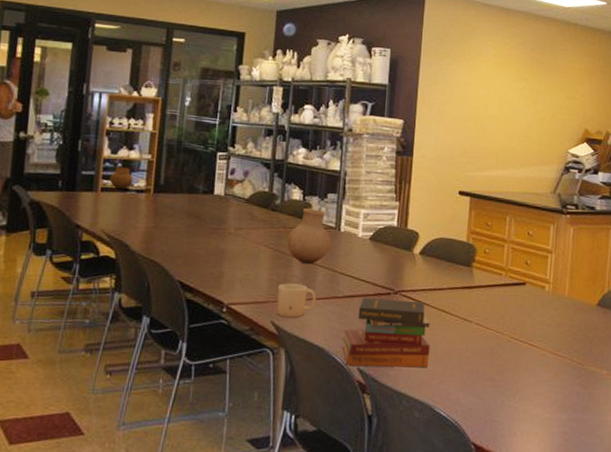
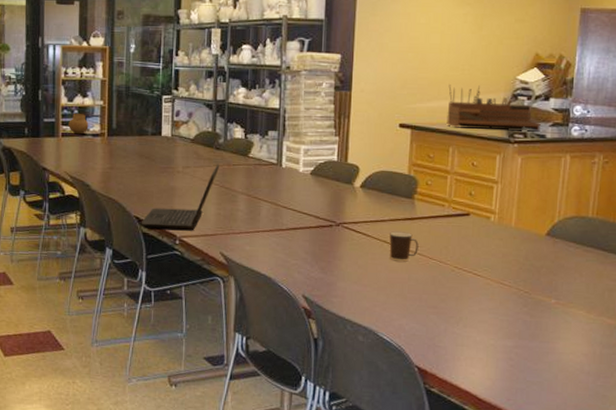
laptop: none [184,226,275,298] -> present [141,164,219,231]
mug: present [276,283,316,318] -> none [224,217,261,249]
clay pot: present [286,207,331,264] -> none [231,145,273,198]
books: present [342,298,430,368] -> none [287,230,373,296]
mug: none [447,300,476,332] -> present [389,231,419,262]
desk organizer: none [504,155,591,204] -> present [446,85,541,132]

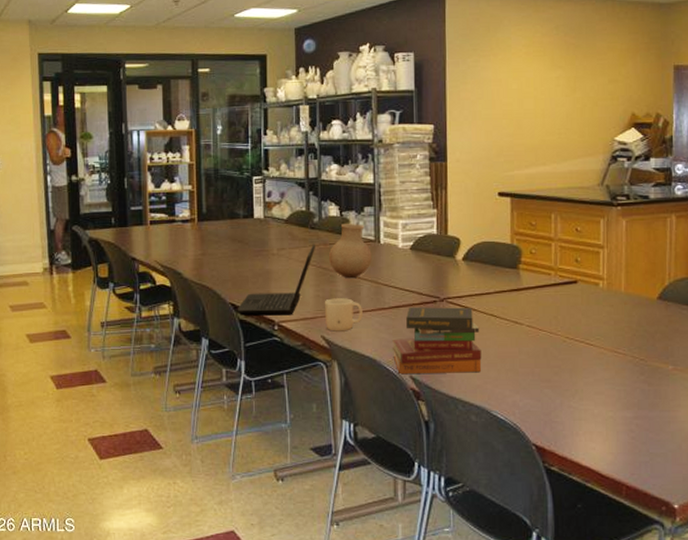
ceramic pot: present [68,114,89,135] -> none [157,200,178,221]
mug: none [224,217,261,249] -> present [324,298,363,332]
clay pot: none [231,145,273,198] -> present [328,223,372,278]
books: none [287,230,373,296] -> present [391,307,482,375]
mug: present [389,231,419,262] -> none [496,304,527,335]
desk organizer: present [446,85,541,132] -> none [546,149,643,194]

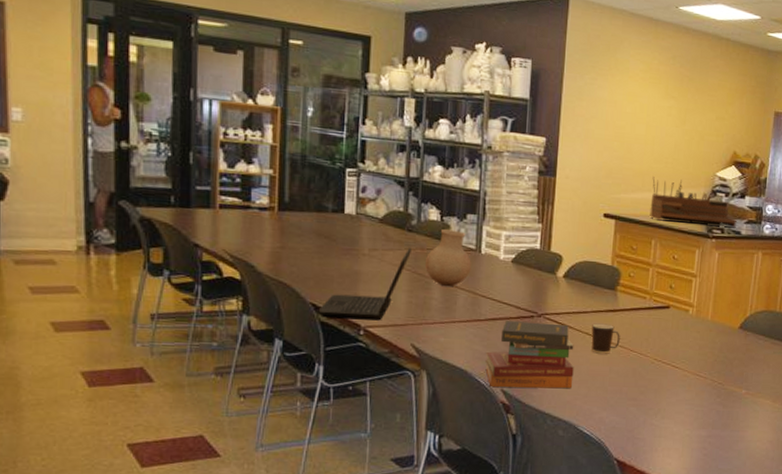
mug: present [324,298,363,332] -> none [416,306,457,341]
mug: none [496,304,527,335] -> present [591,323,620,354]
desk organizer: none [546,149,643,194] -> present [649,177,737,228]

